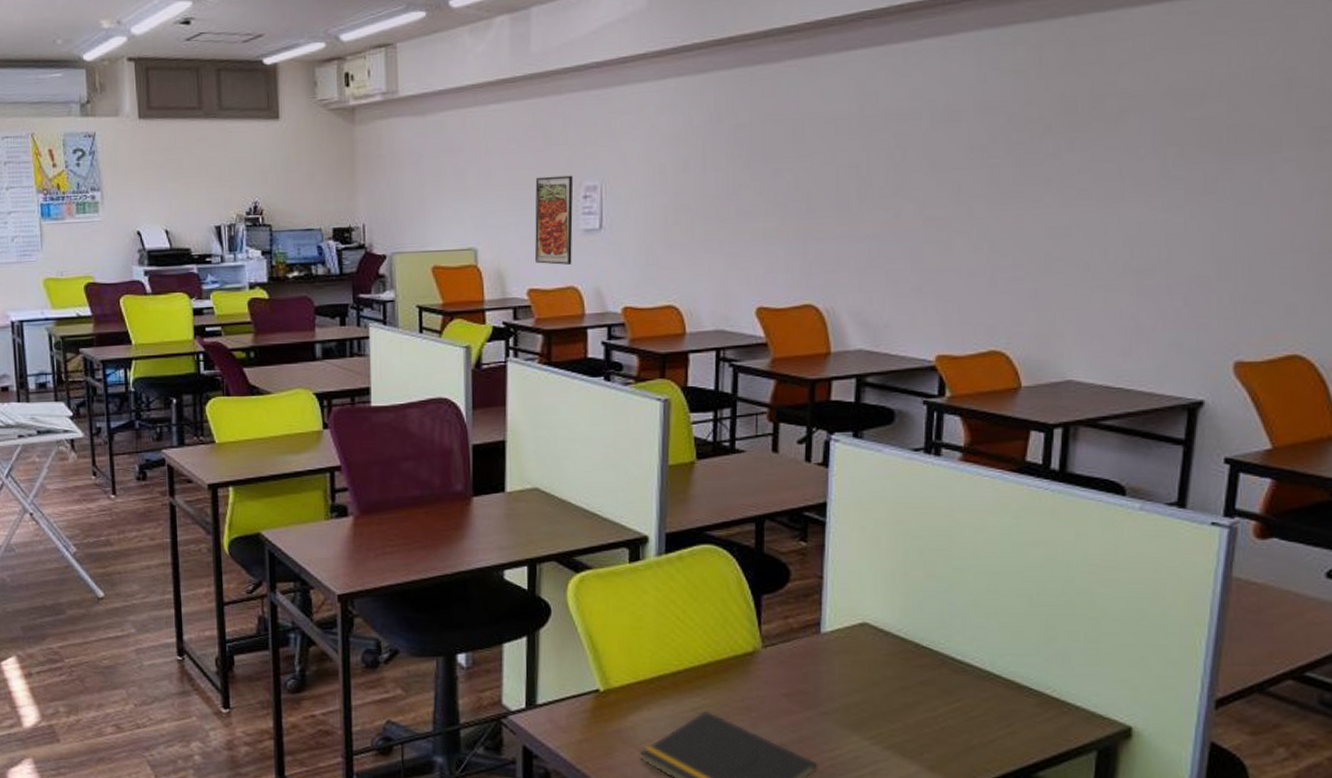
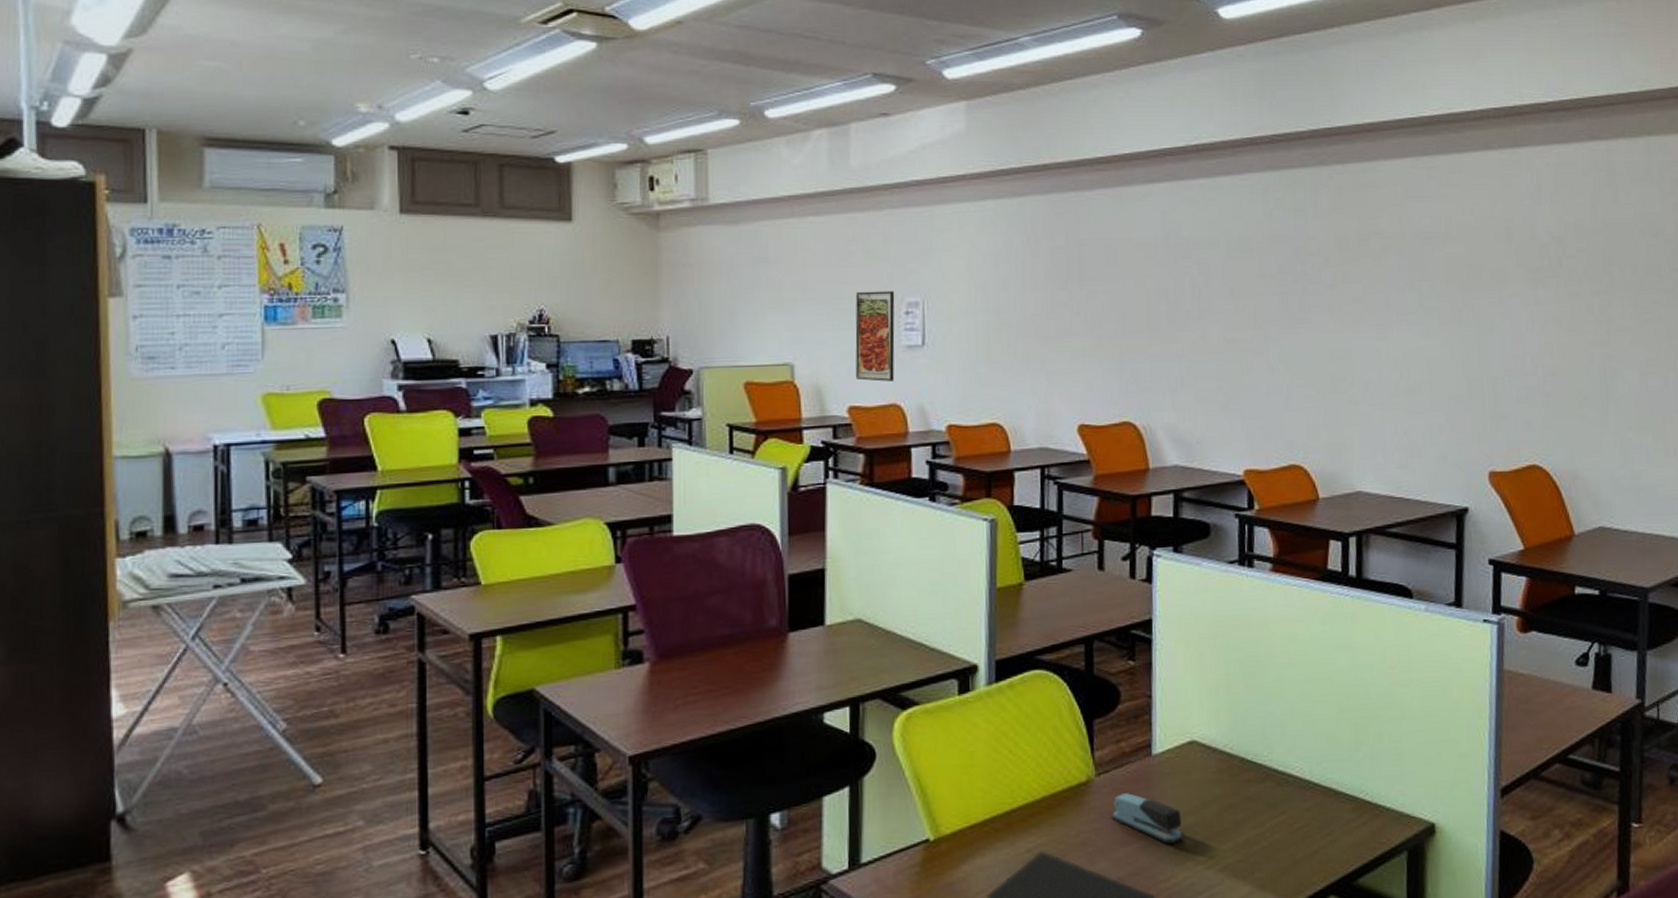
stapler: none [776,666,849,718] -> present [1111,793,1183,844]

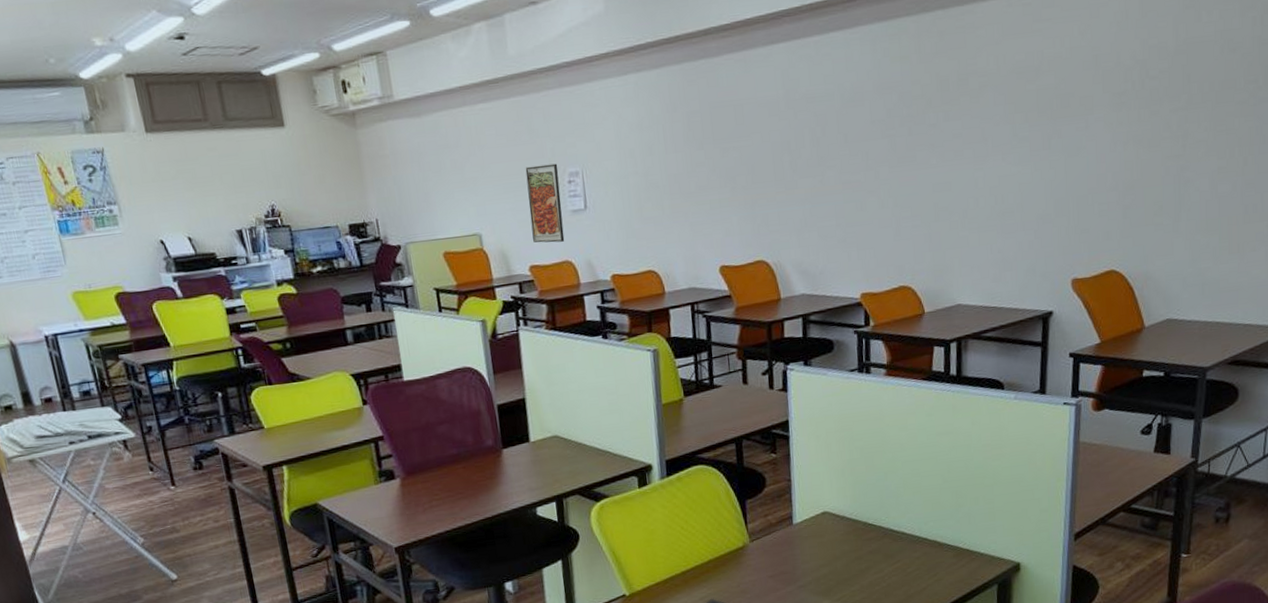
stapler: present [1111,793,1183,844] -> none [763,553,820,589]

